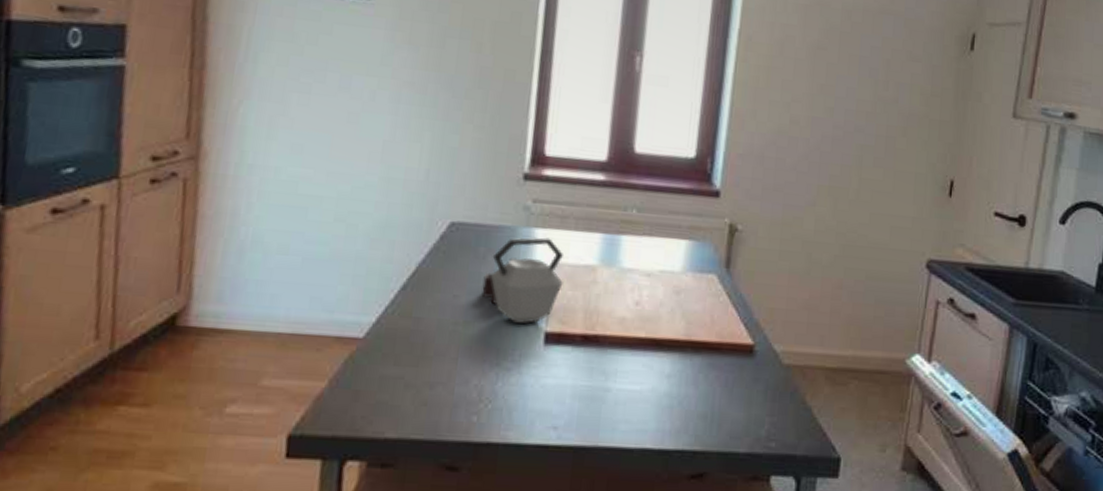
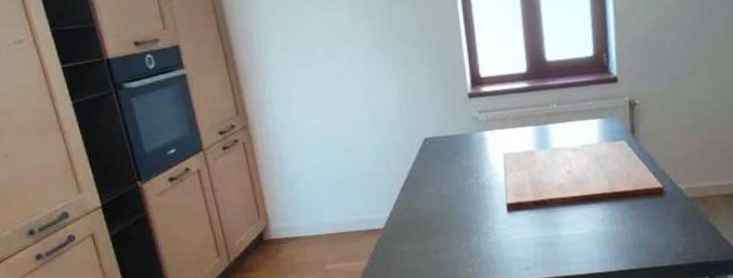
kettle: present [481,237,563,324] -> none [455,137,513,201]

